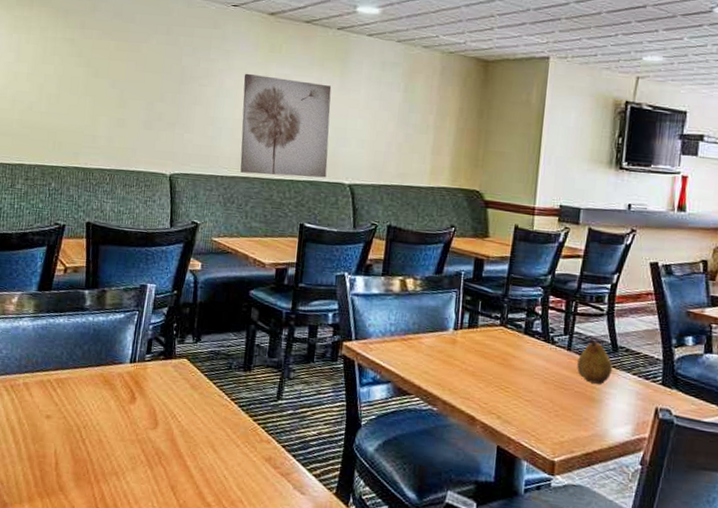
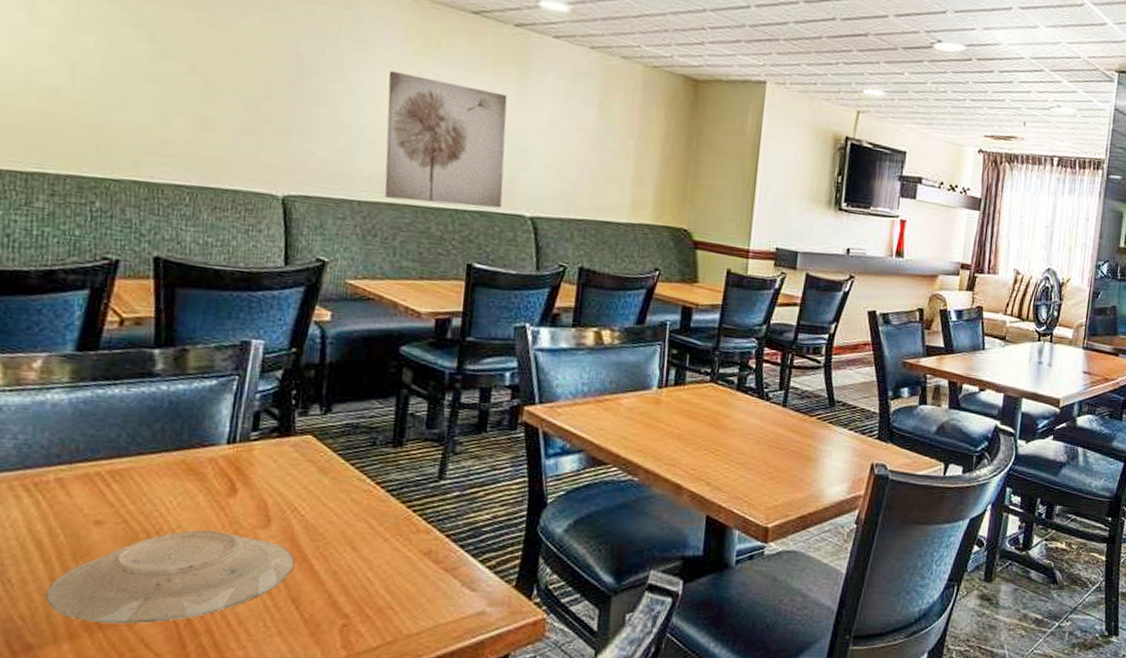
plate: none [15,427,174,496] -> present [45,530,295,625]
fruit: present [577,337,613,384] -> none [792,391,829,442]

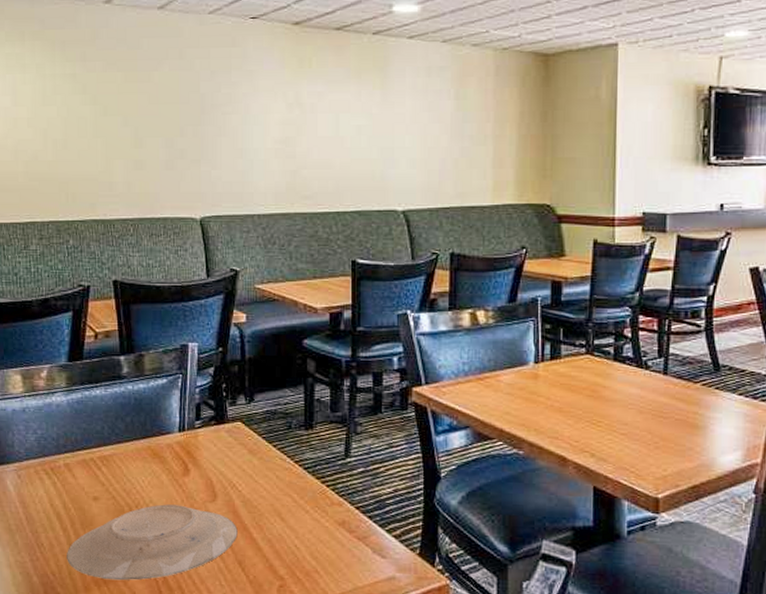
wall art: present [384,70,508,208] -> none [272,94,376,209]

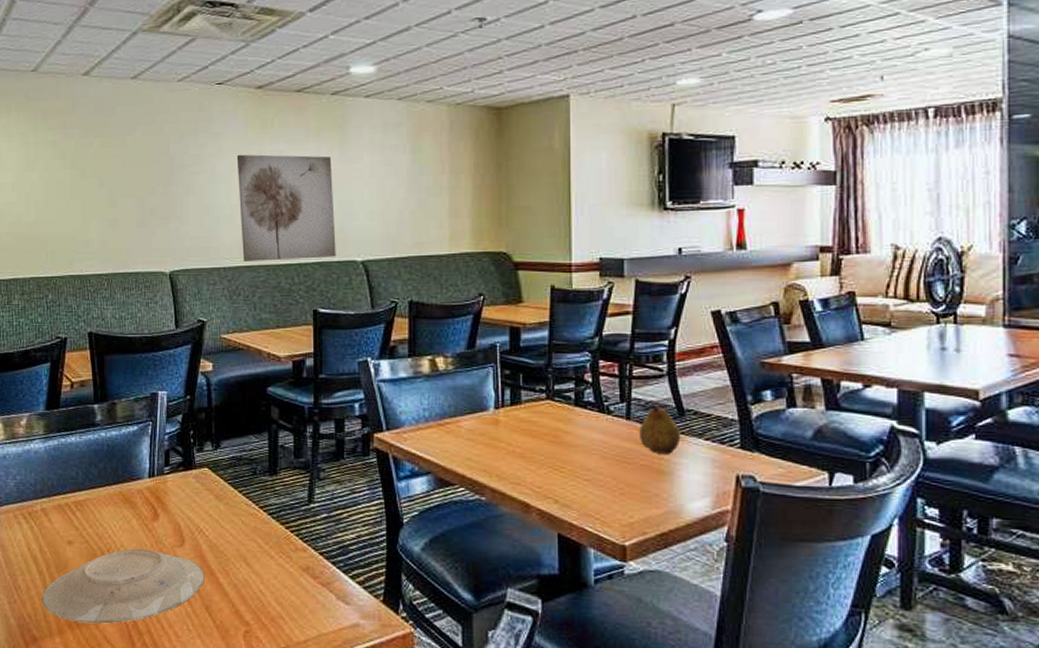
wall art: none [272,94,376,209] -> present [236,154,336,262]
fruit: none [676,357,716,409] -> present [639,402,681,454]

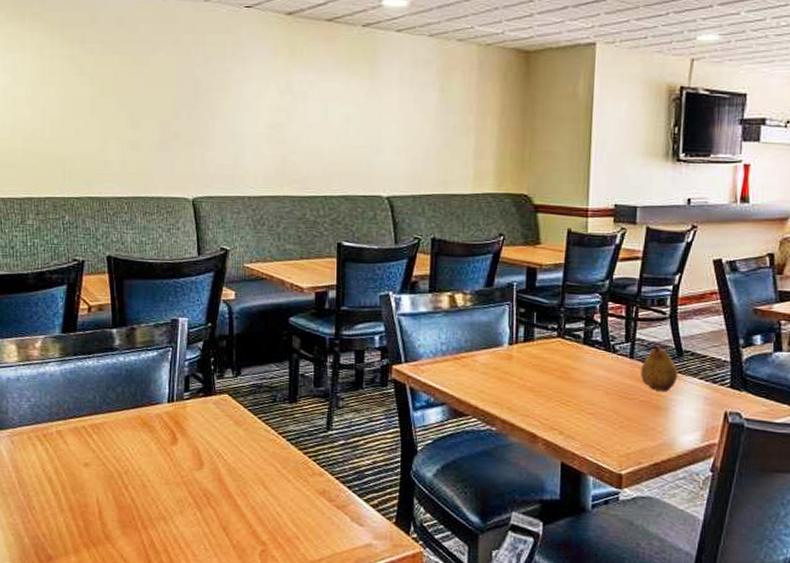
plate: present [42,548,205,624] -> none [57,471,223,543]
wall art: present [236,154,336,262] -> none [264,81,362,192]

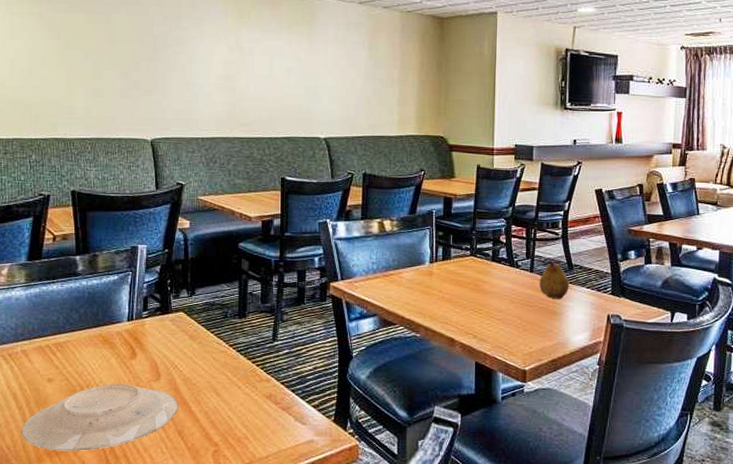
plate: none [57,471,223,543] -> present [21,384,178,452]

